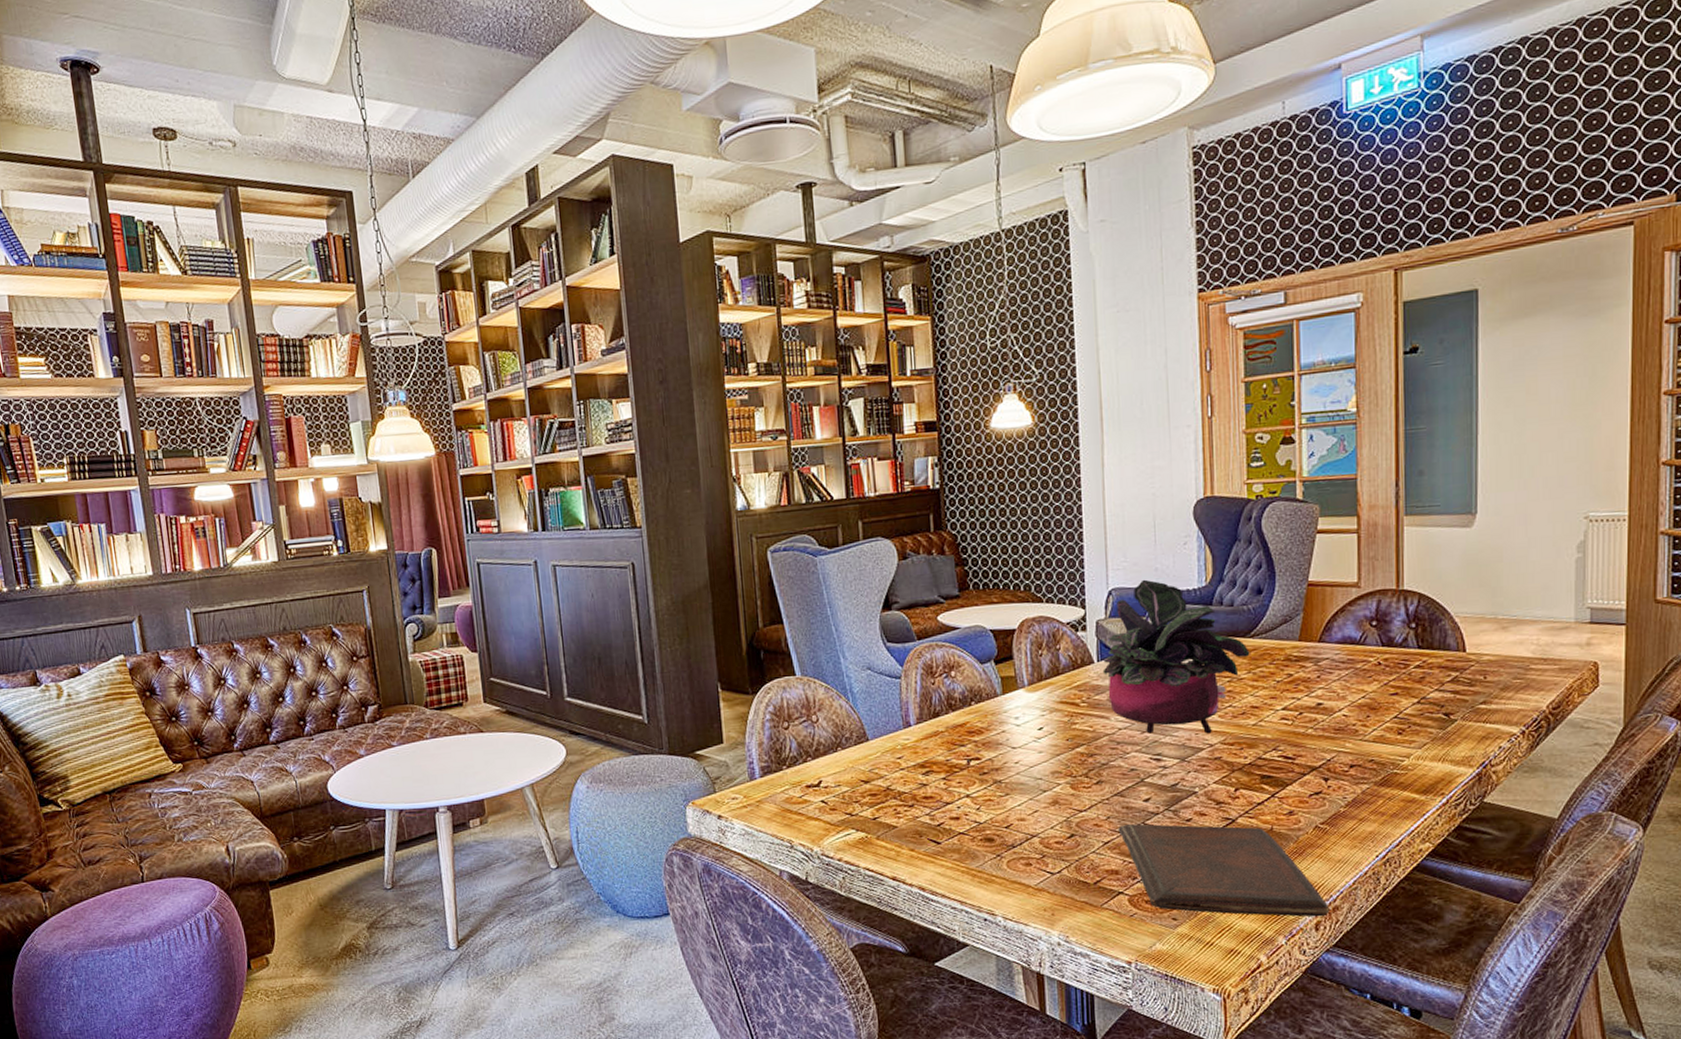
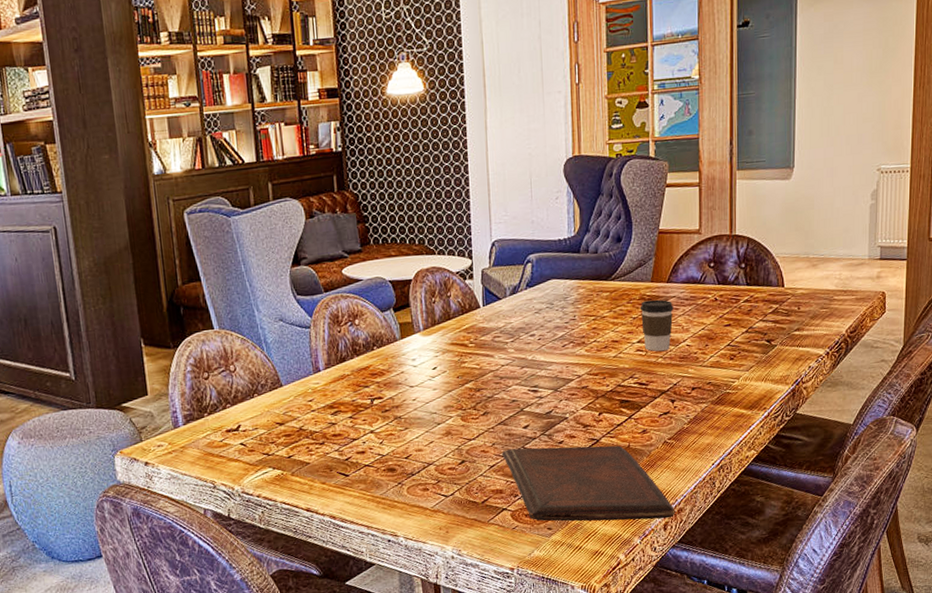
potted plant: present [1102,579,1250,734] -> none [487,231,611,369]
coffee cup: none [1285,661,1327,722] -> present [640,299,674,352]

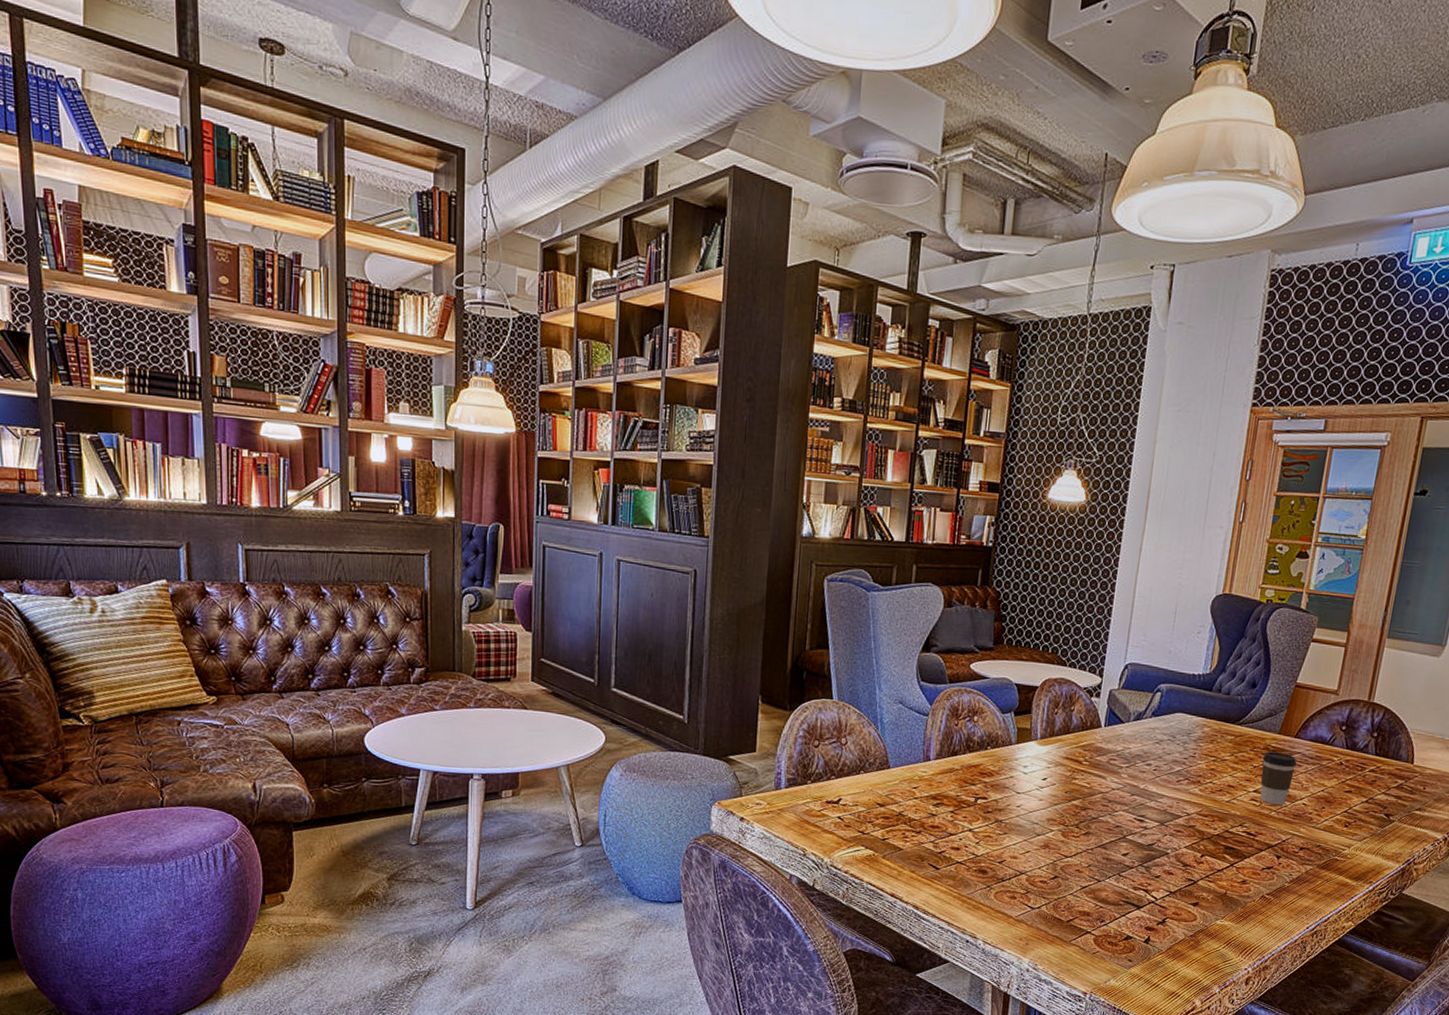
book: present [501,445,675,521] -> none [1096,873,1261,973]

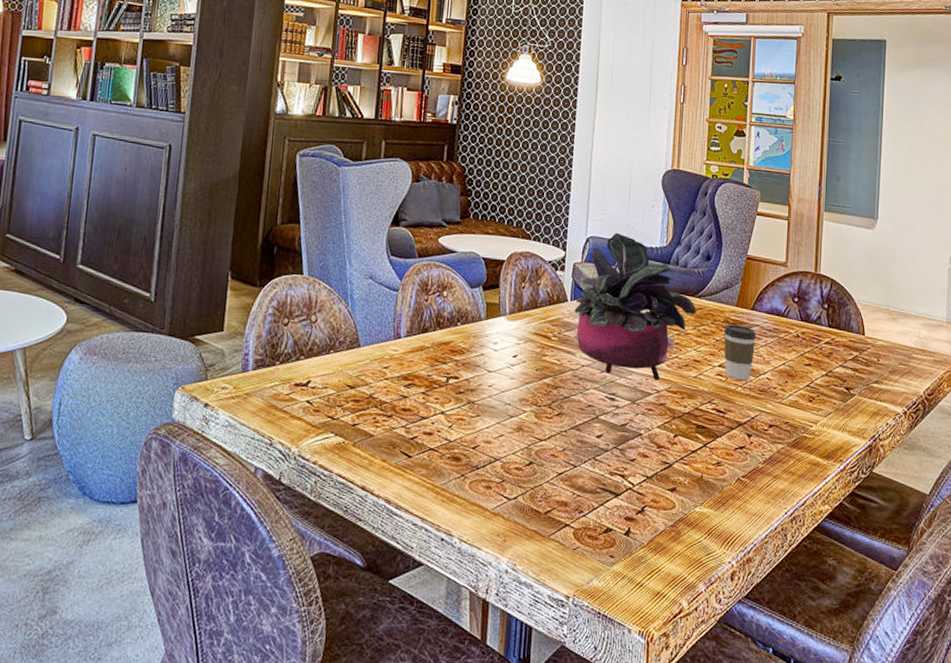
potted plant: none [1107,659,1236,804] -> present [574,232,697,381]

